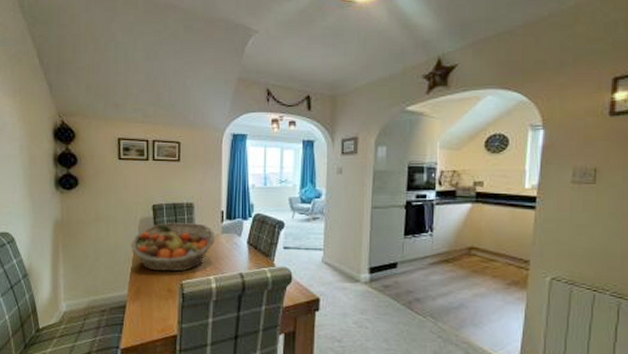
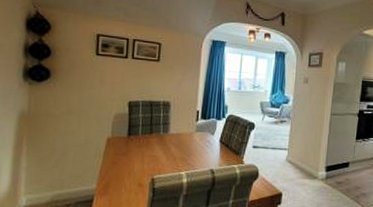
fruit basket: present [131,222,216,272] -> none [103,119,190,167]

